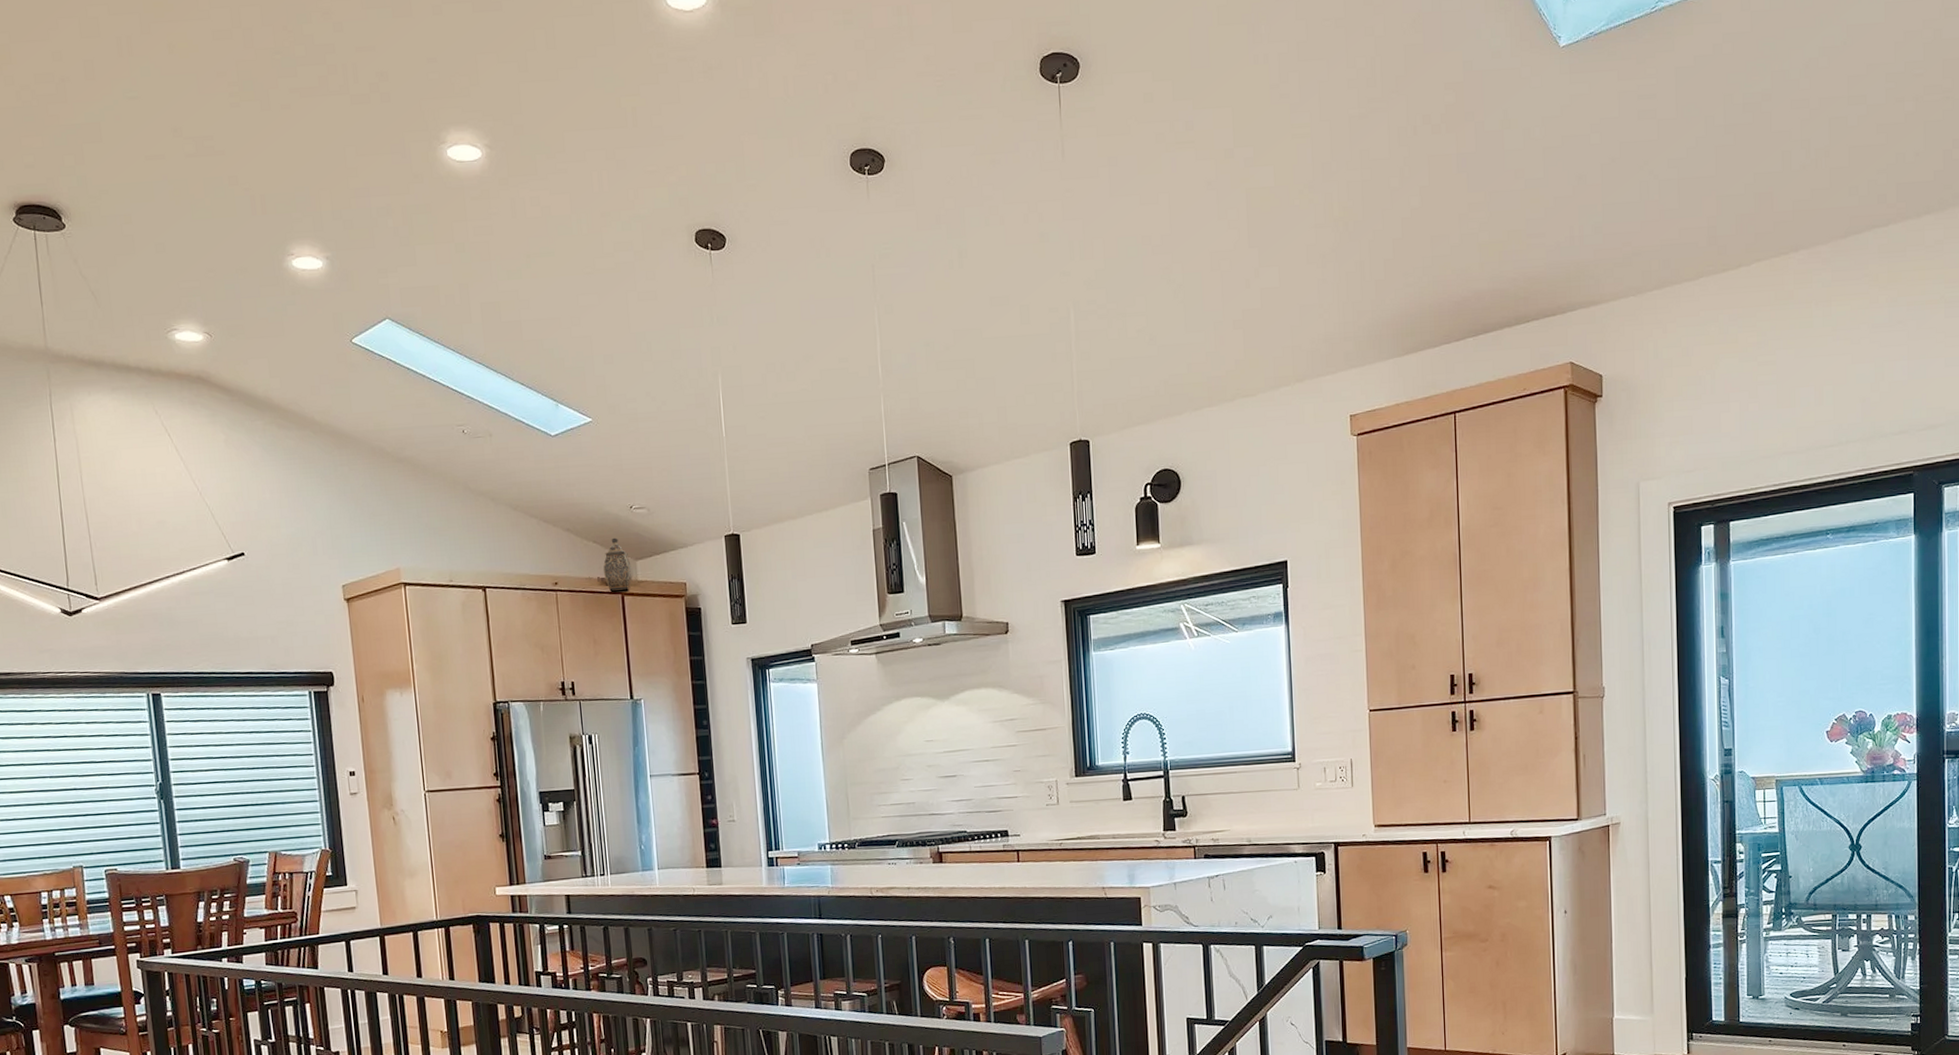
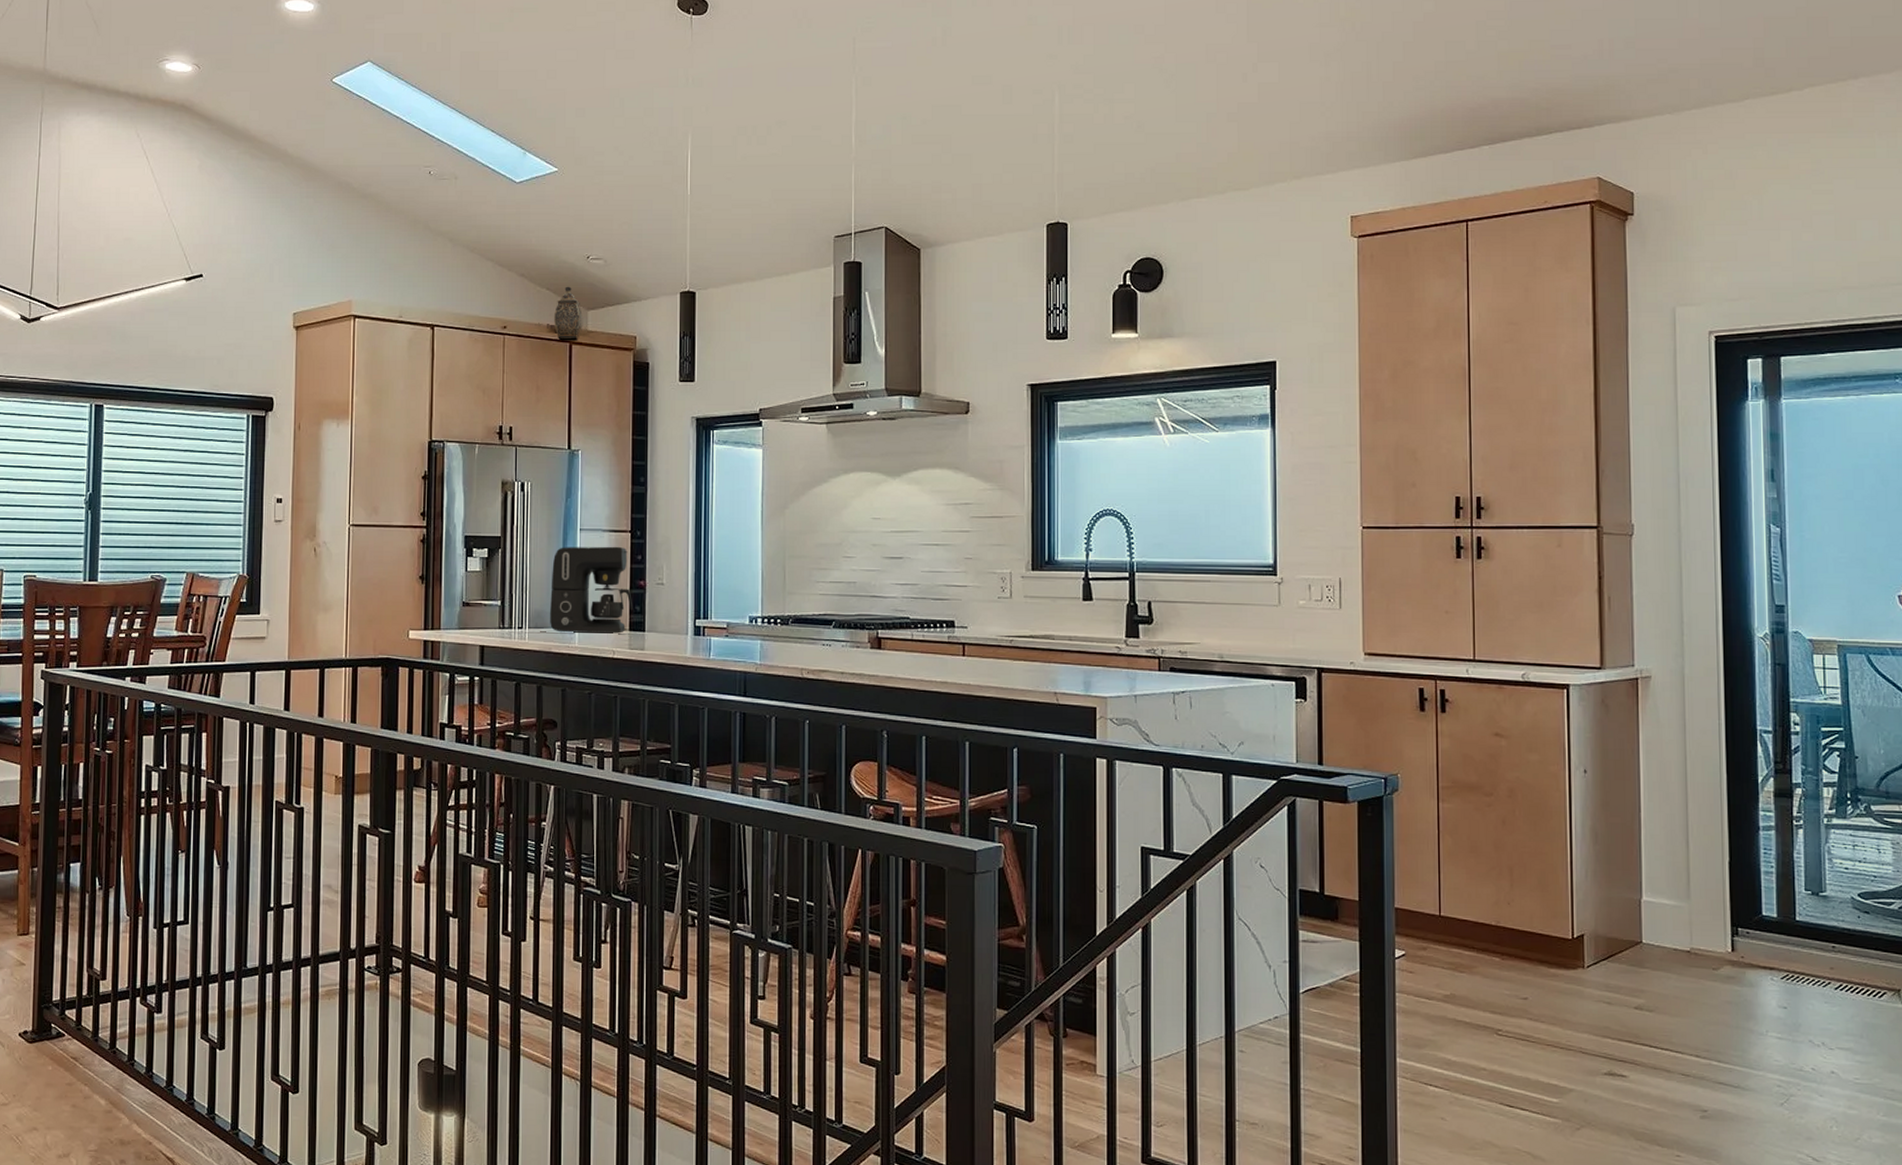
coffee maker: none [627,788,708,876] -> present [550,546,633,634]

